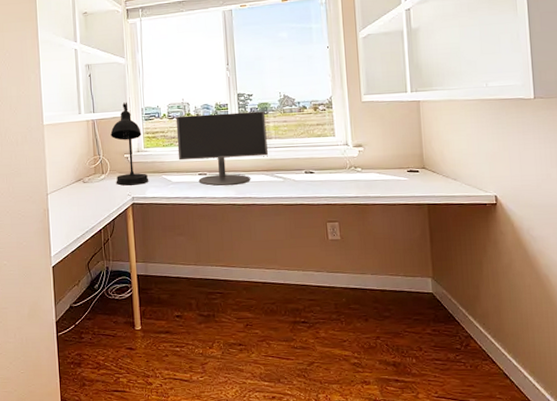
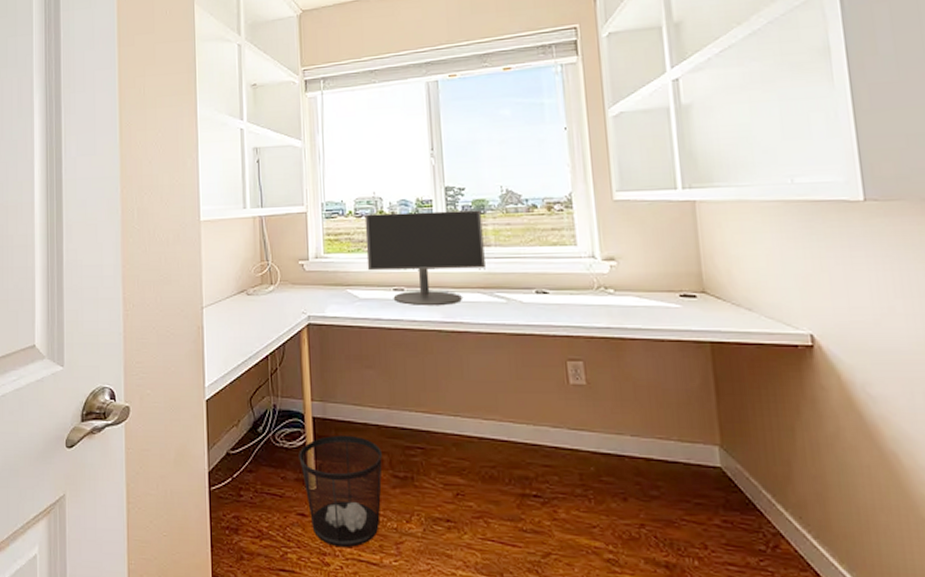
desk lamp: present [110,102,149,186] -> none [282,195,330,301]
waste bin: none [127,286,191,371] -> present [298,434,382,548]

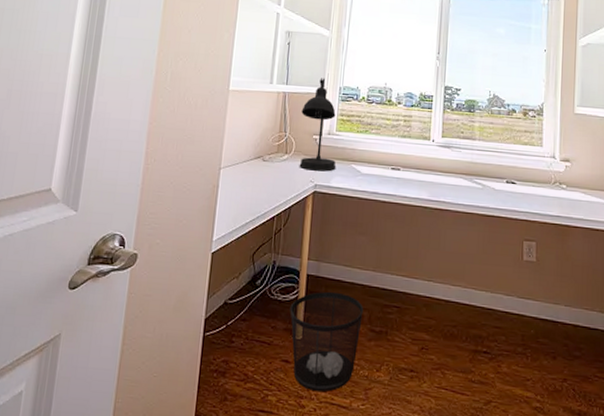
desk lamp: none [282,195,330,301] -> present [299,78,336,172]
computer monitor: present [364,210,485,305] -> none [371,101,472,186]

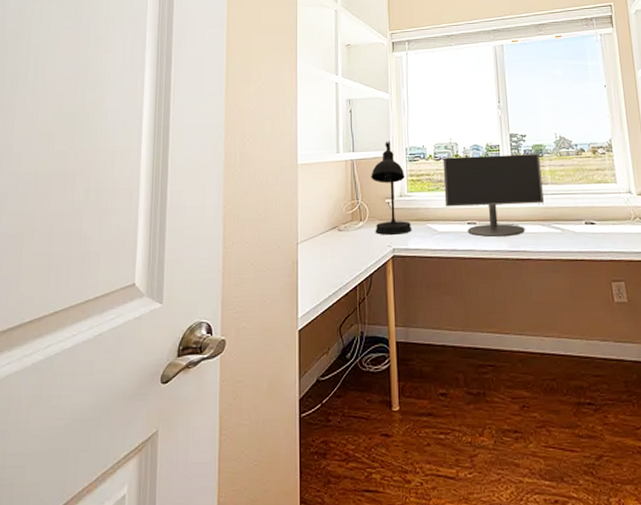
waste bin: present [290,291,363,392] -> none [383,357,458,465]
computer monitor: none [371,101,472,186] -> present [442,153,544,237]

